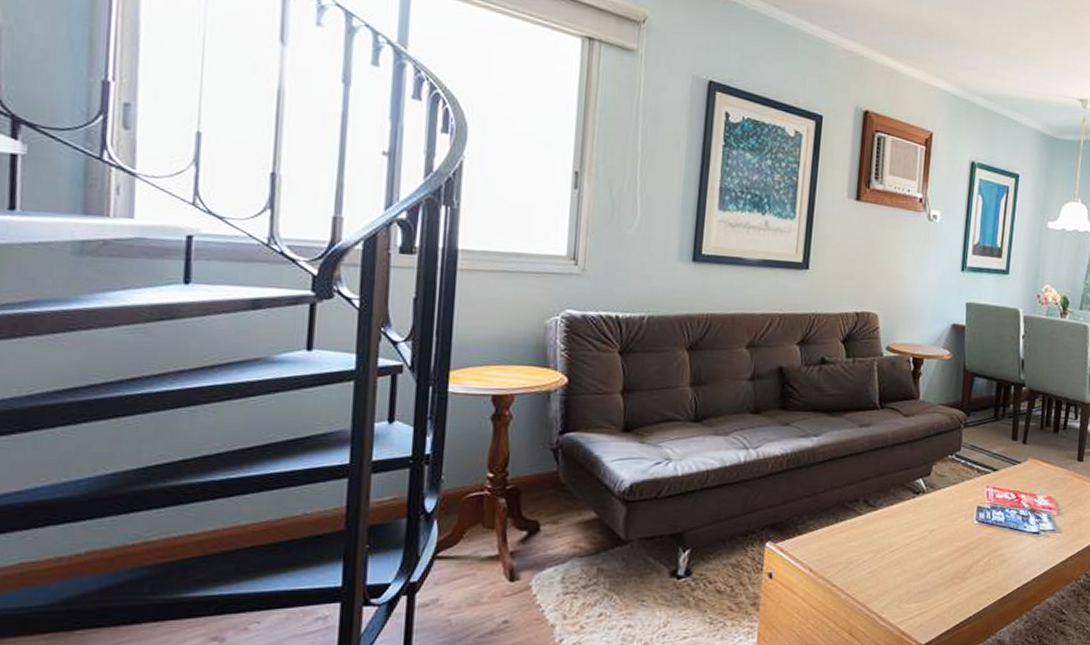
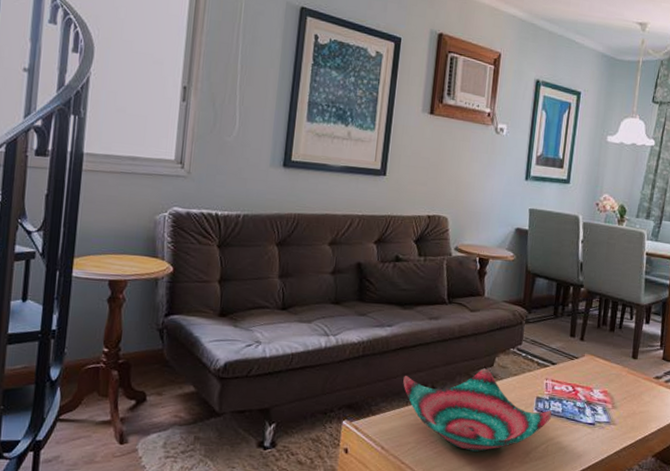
decorative bowl: none [832,478,993,569] -> present [403,368,552,452]

